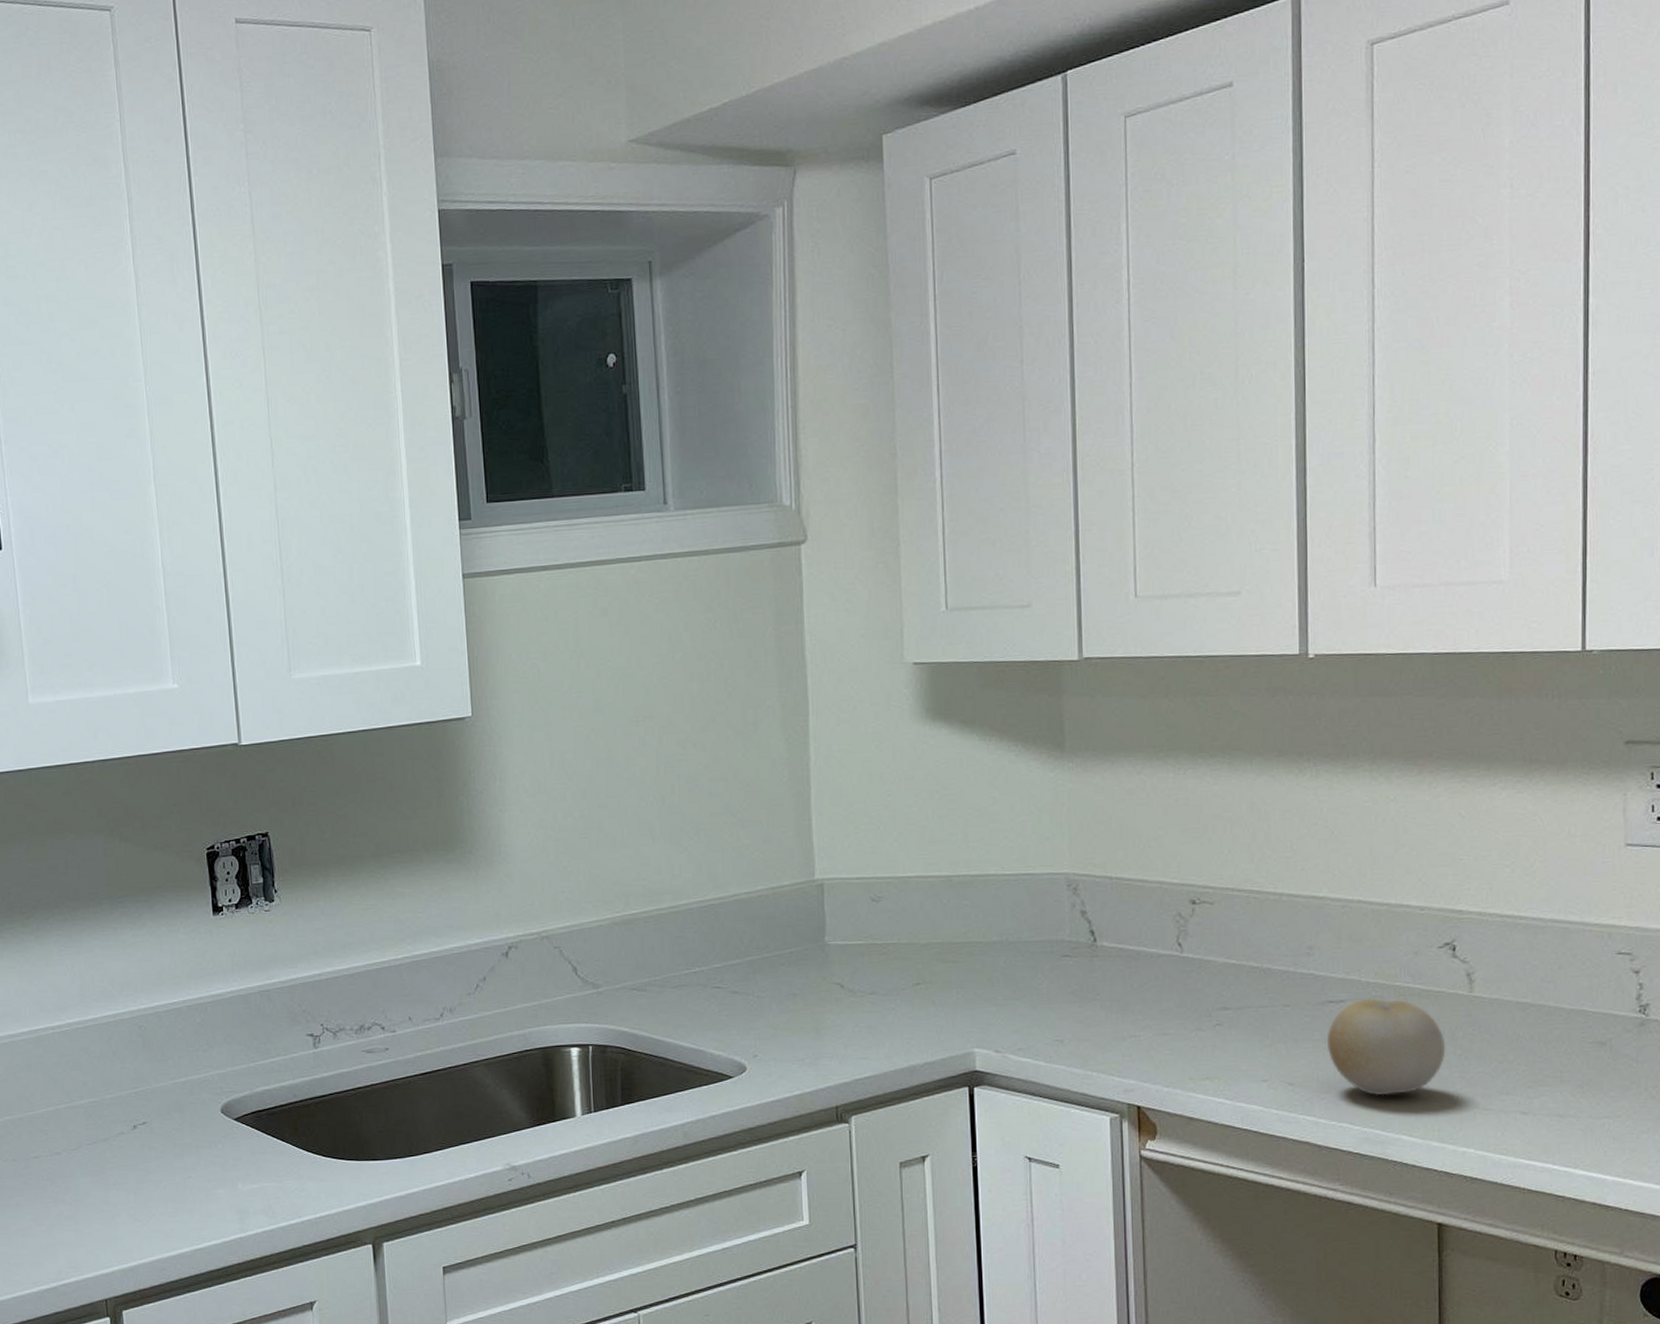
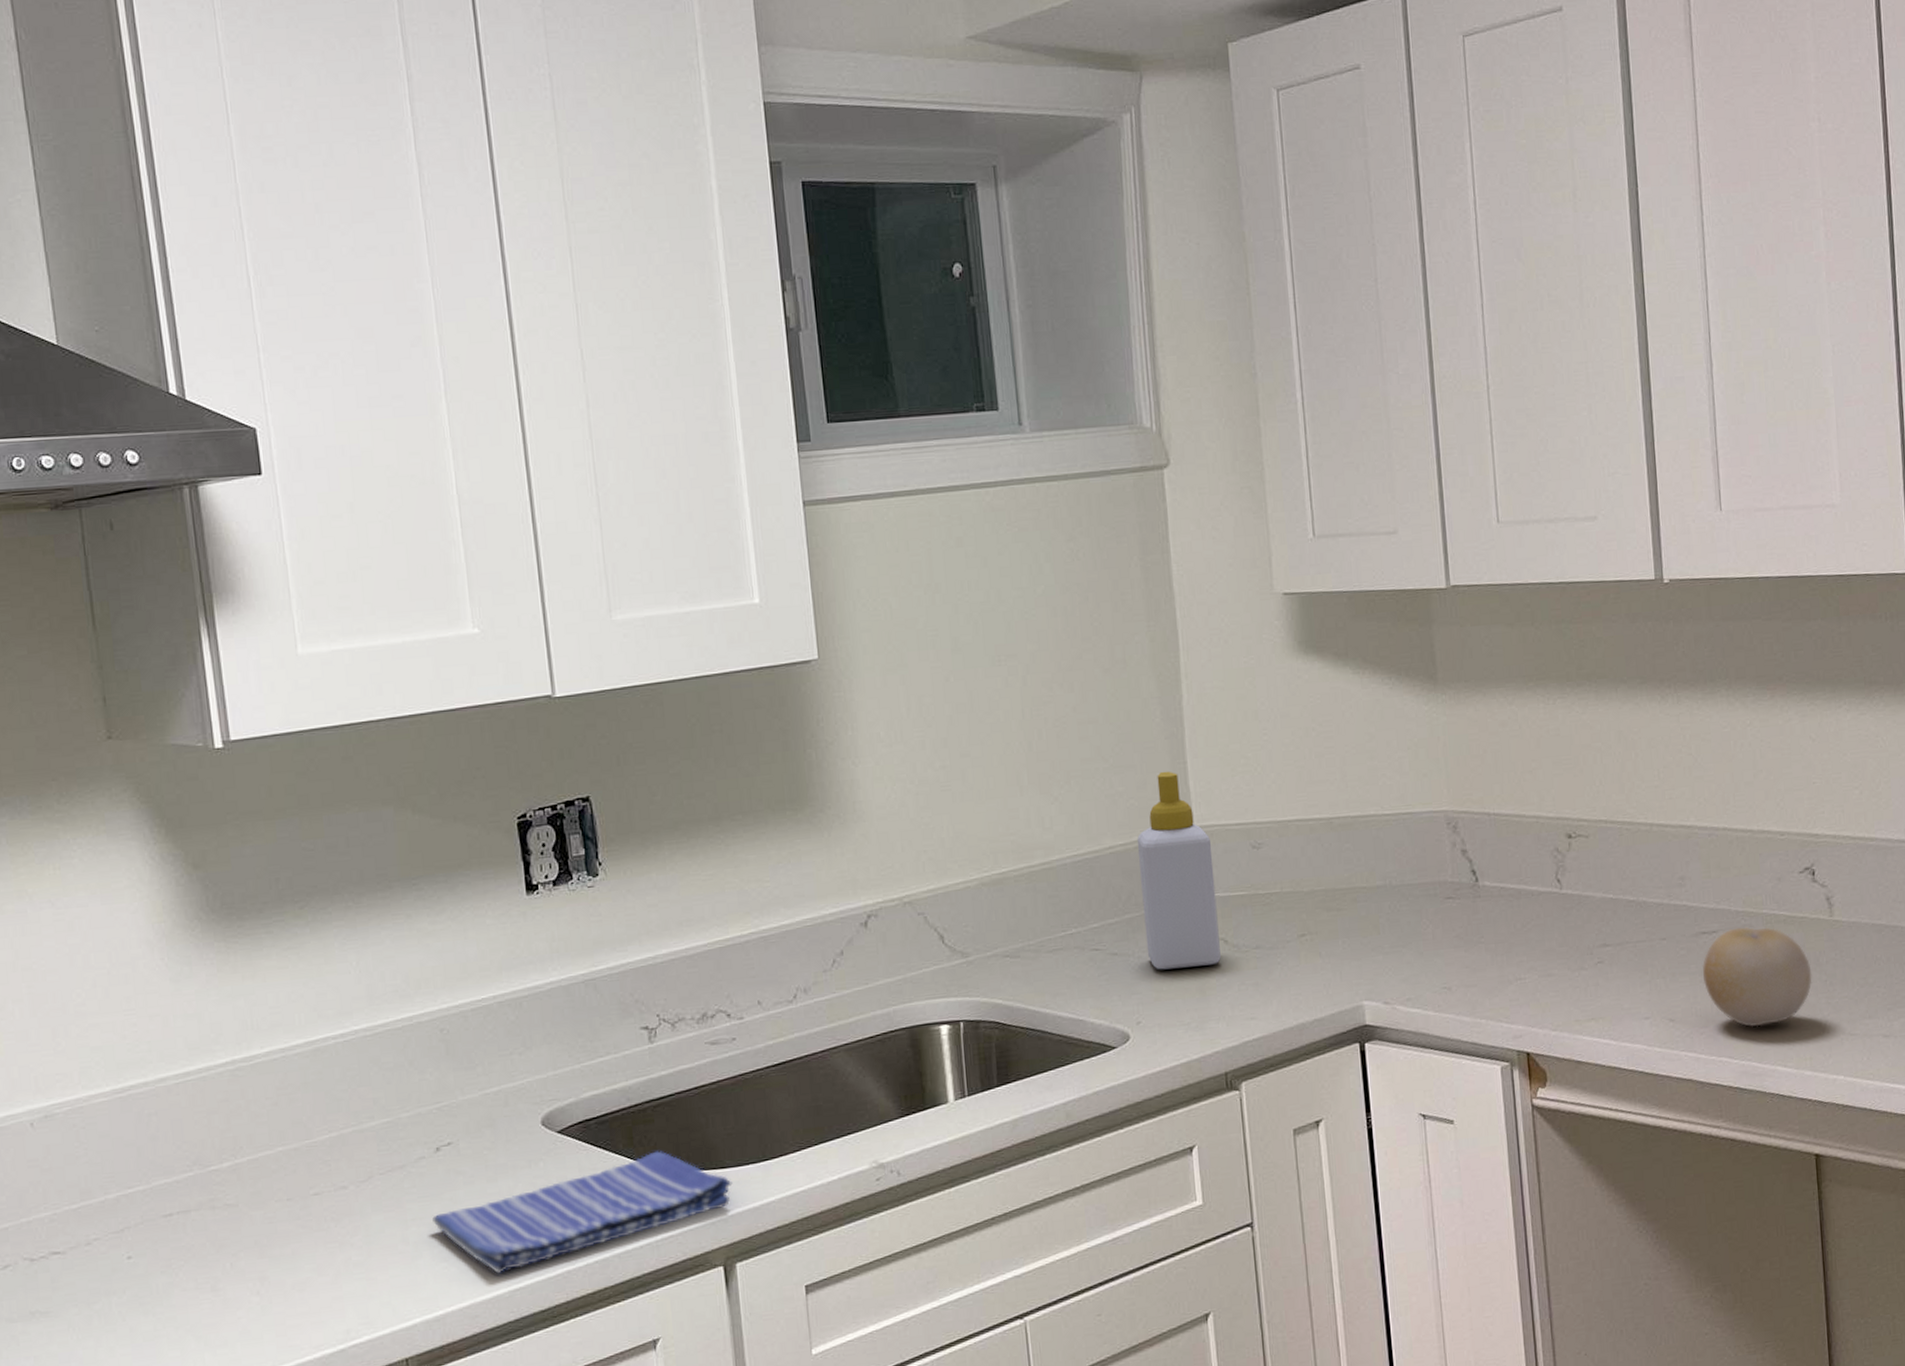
dish towel: none [129,1141,382,1236] -> present [432,1150,733,1275]
soap bottle: none [760,826,837,1009] -> present [1136,771,1221,970]

